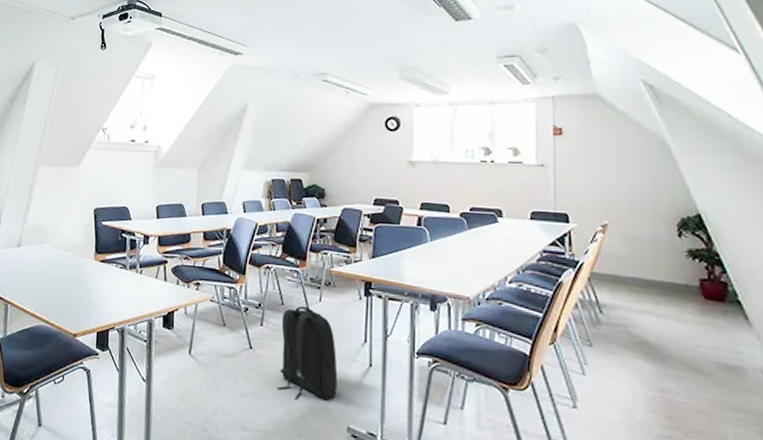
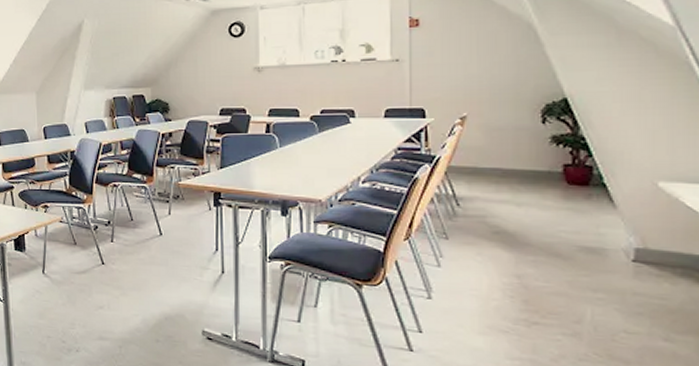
backpack: present [277,305,338,401] -> none [132,220,191,310]

